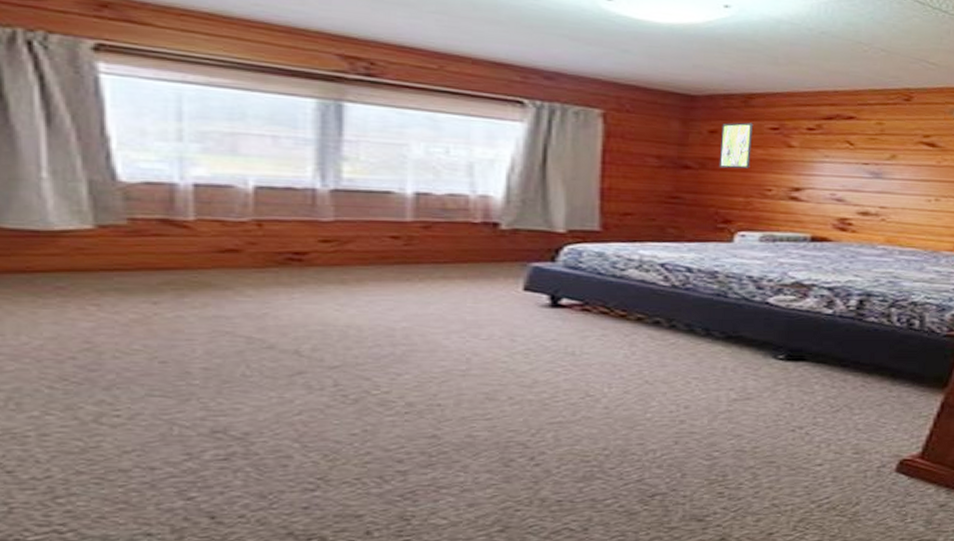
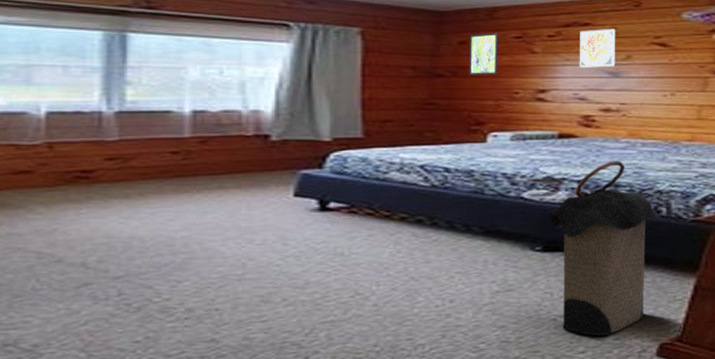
laundry hamper: none [793,268,913,449] -> present [547,161,661,336]
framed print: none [839,123,882,167] -> present [579,28,616,68]

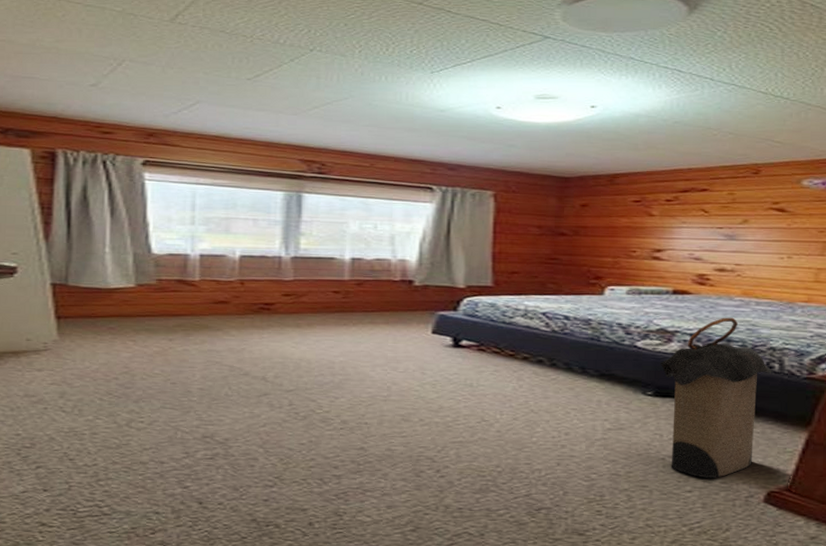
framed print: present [469,33,498,75] -> none [590,197,618,235]
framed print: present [579,28,616,68] -> none [695,194,733,231]

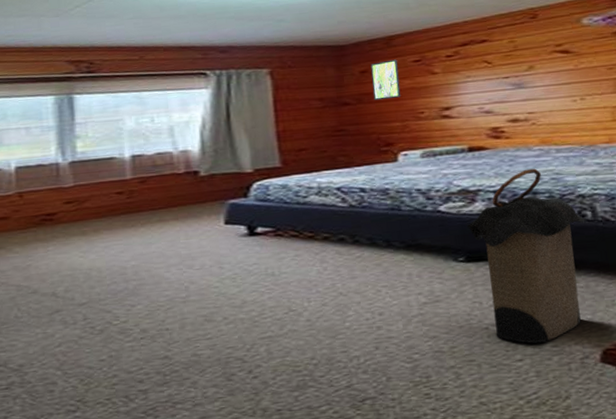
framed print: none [590,197,618,235] -> present [370,59,401,101]

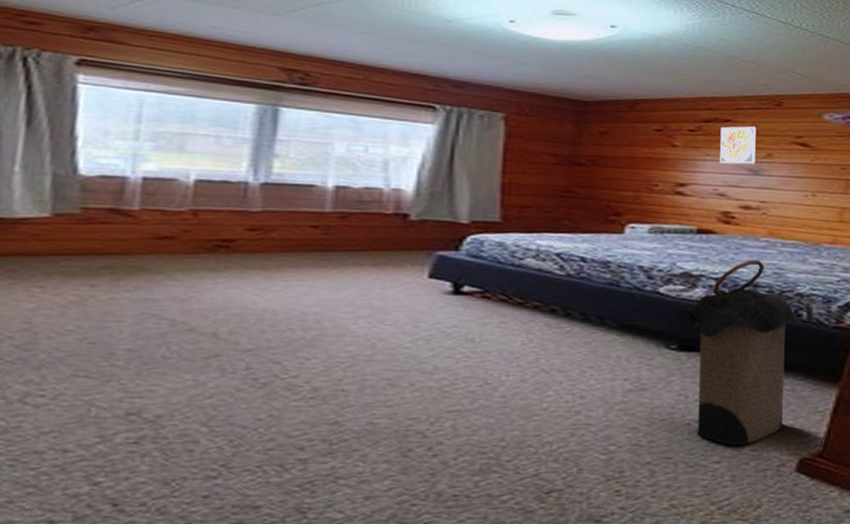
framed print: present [370,59,401,101] -> none [609,124,639,166]
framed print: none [477,41,518,83] -> present [719,126,757,165]

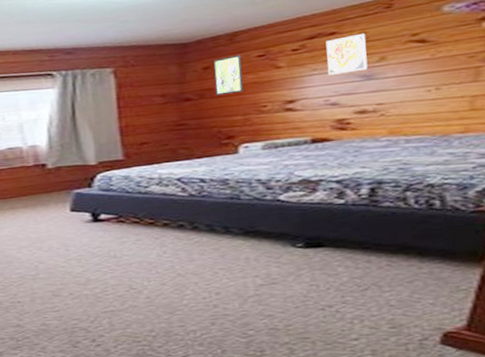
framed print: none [609,124,639,166] -> present [213,55,244,96]
laundry hamper: present [683,259,801,445] -> none [306,158,434,324]

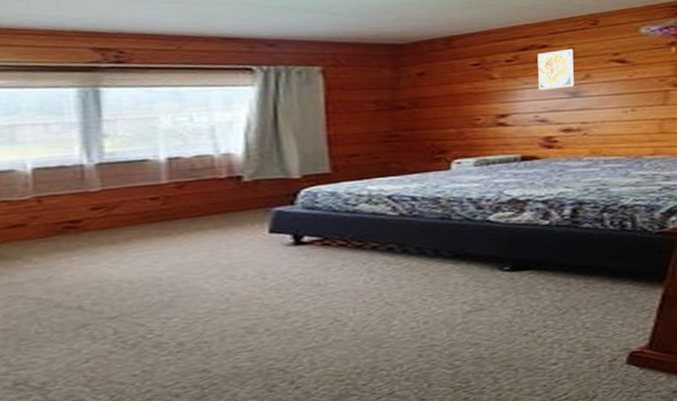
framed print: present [213,55,244,96] -> none [428,62,458,105]

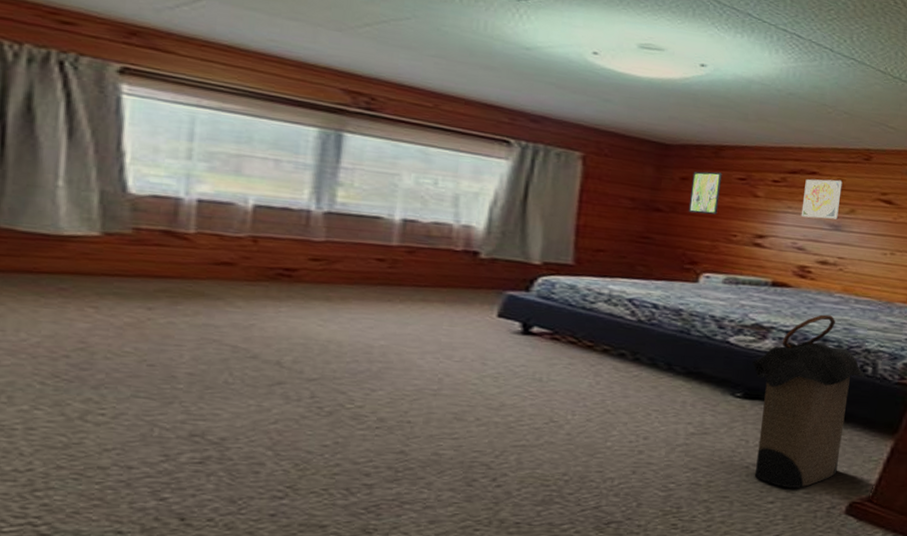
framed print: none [428,62,458,105] -> present [688,171,722,215]
laundry hamper: none [514,179,626,348] -> present [751,314,866,488]

